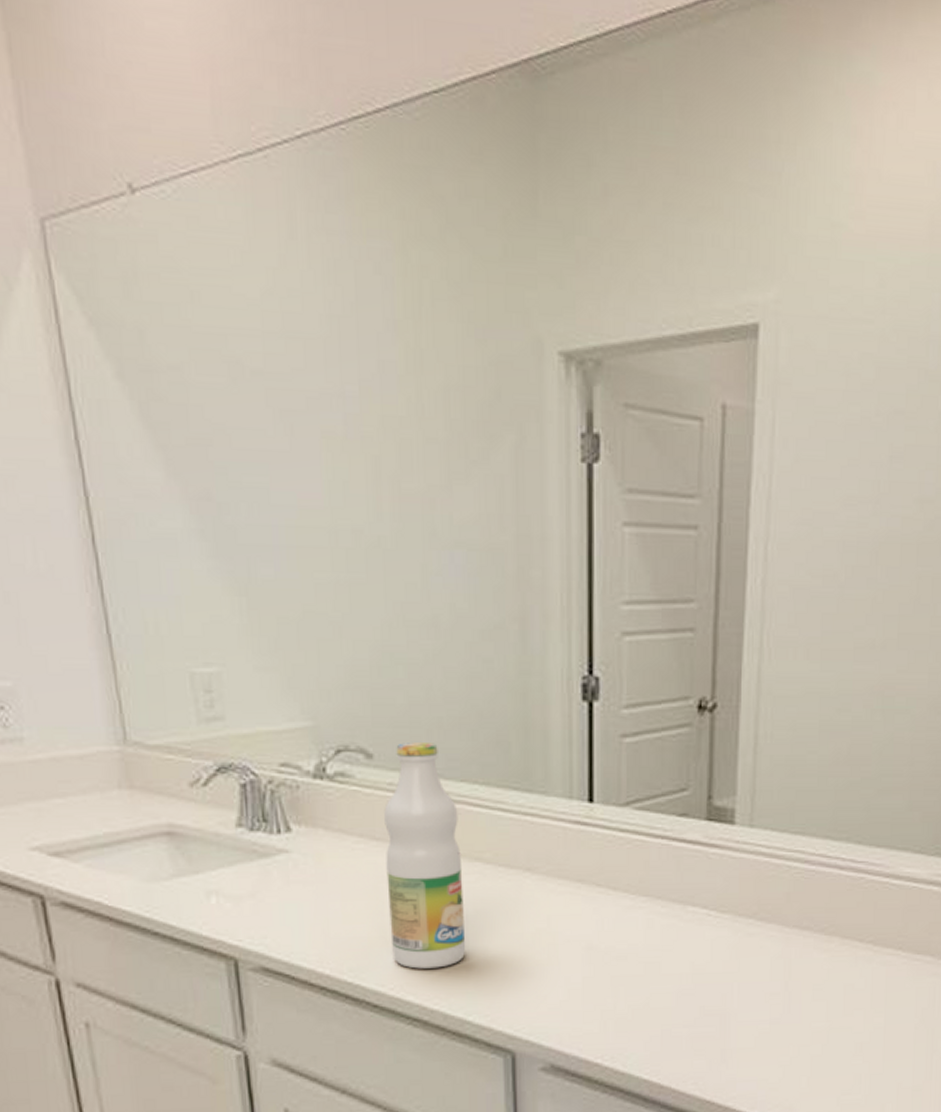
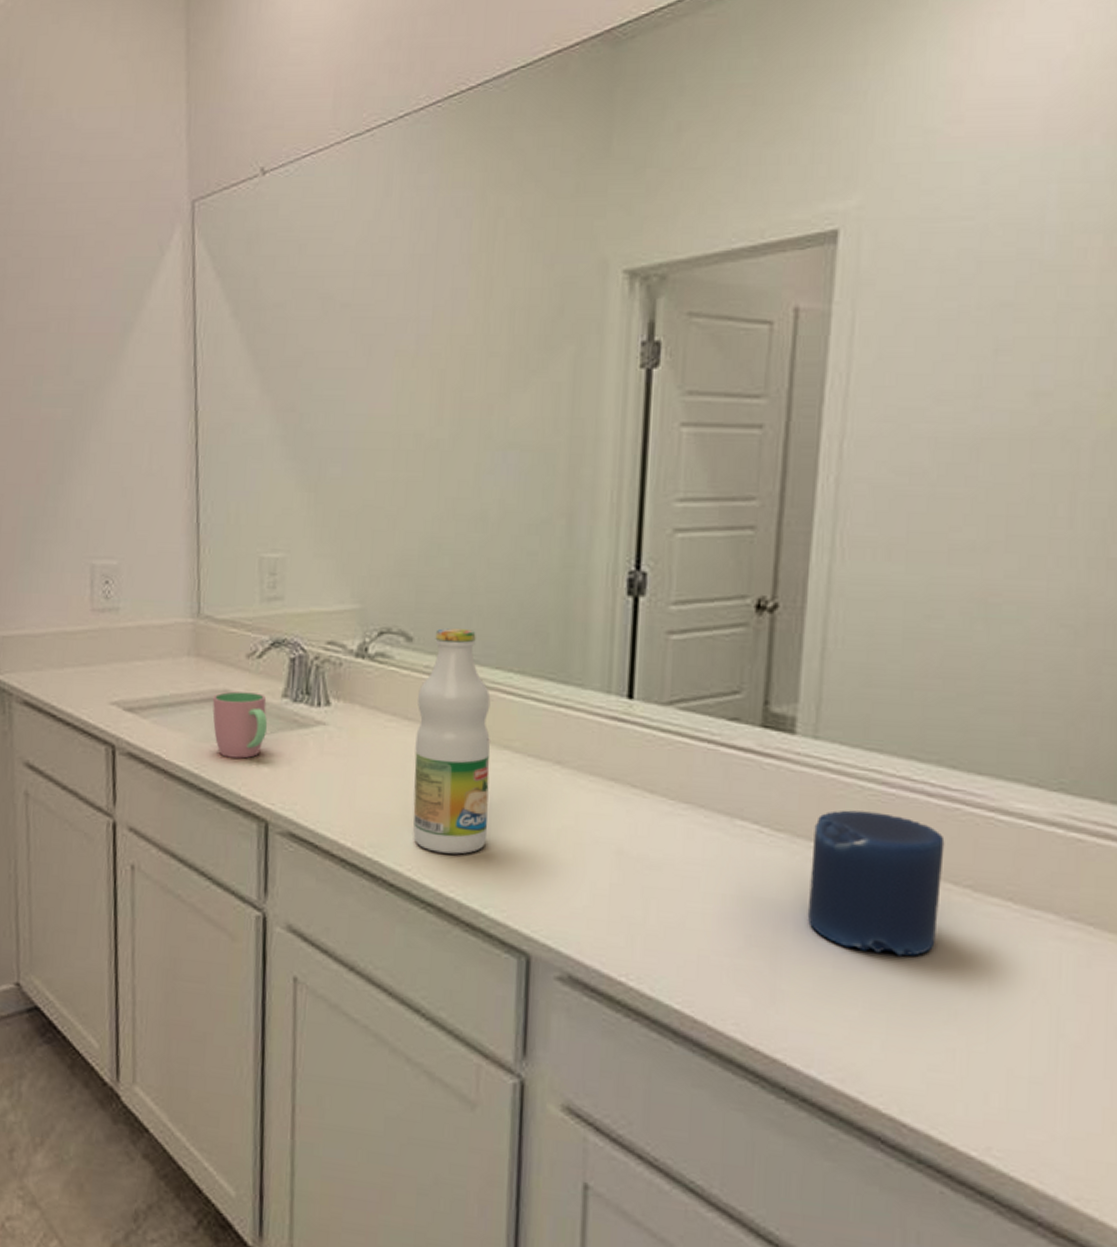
cup: none [156,824,224,897] -> present [212,691,268,759]
candle: none [748,887,853,1007] -> present [807,810,945,956]

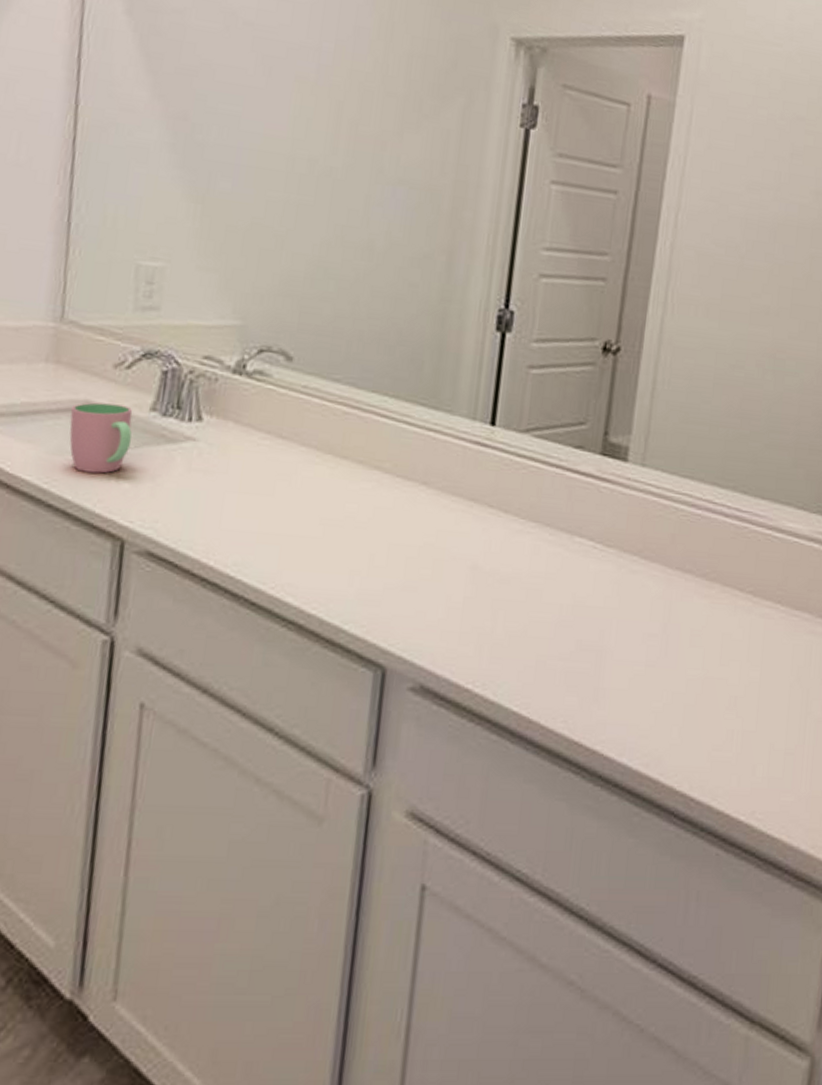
bottle: present [413,628,491,855] -> none [279,350,366,572]
candle: present [807,810,945,956] -> none [628,528,735,653]

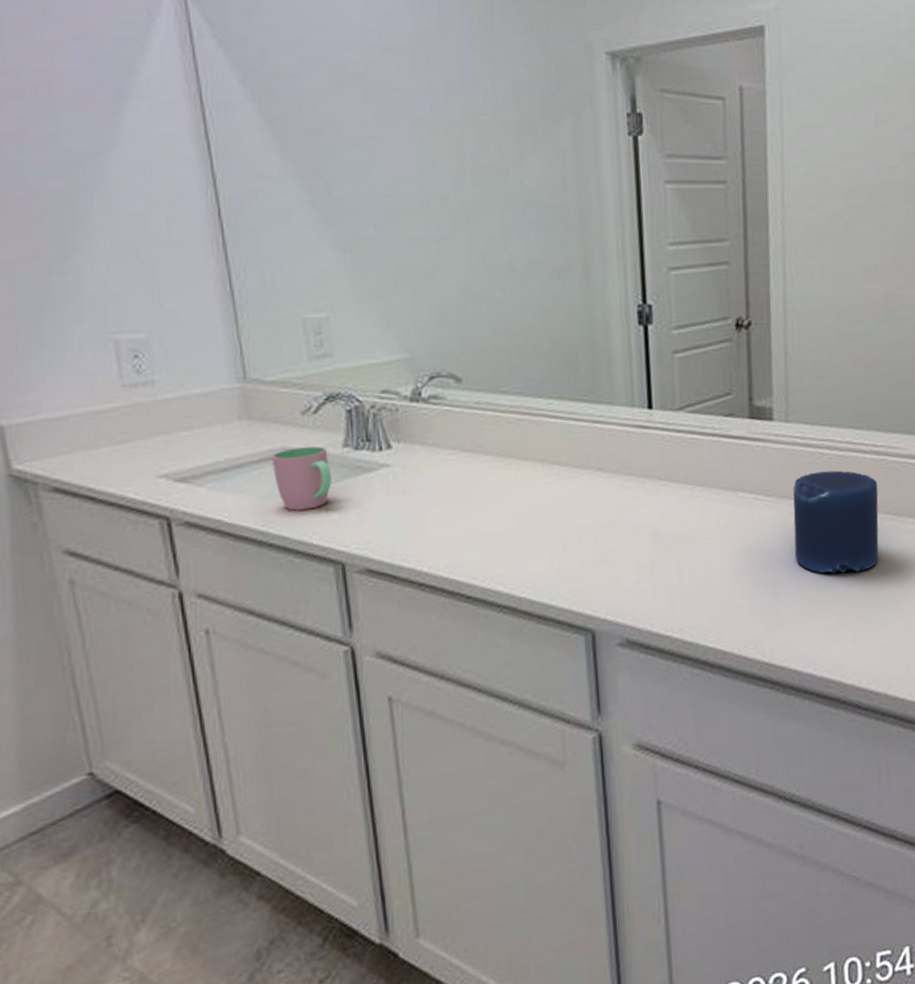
candle: none [628,528,735,653] -> present [793,470,879,574]

